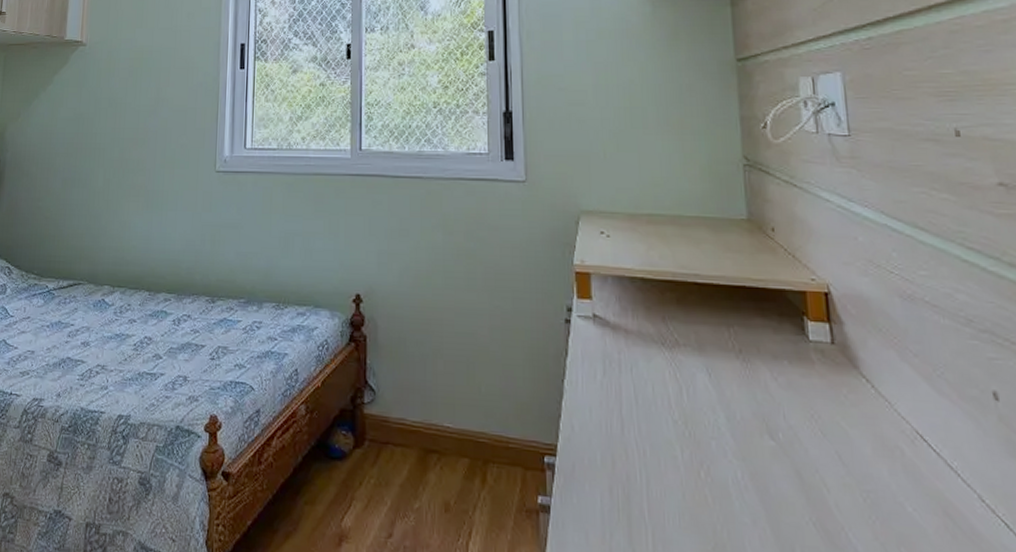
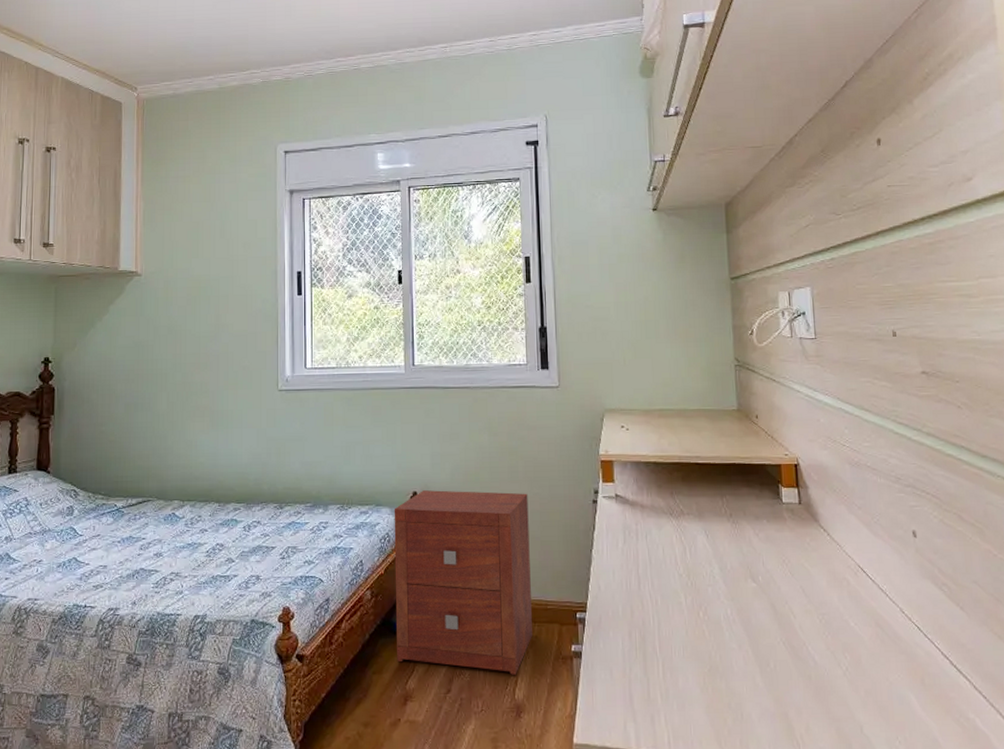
nightstand: none [332,293,490,525] -> present [394,490,532,675]

